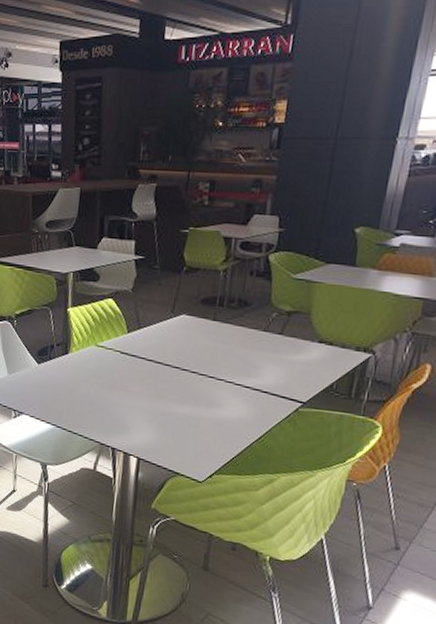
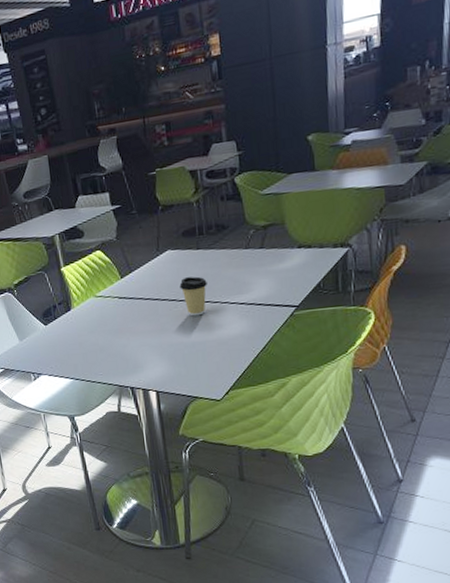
coffee cup: none [186,347,216,390] -> present [179,276,207,316]

